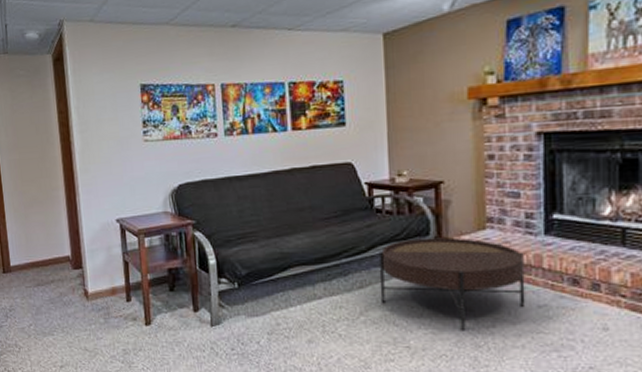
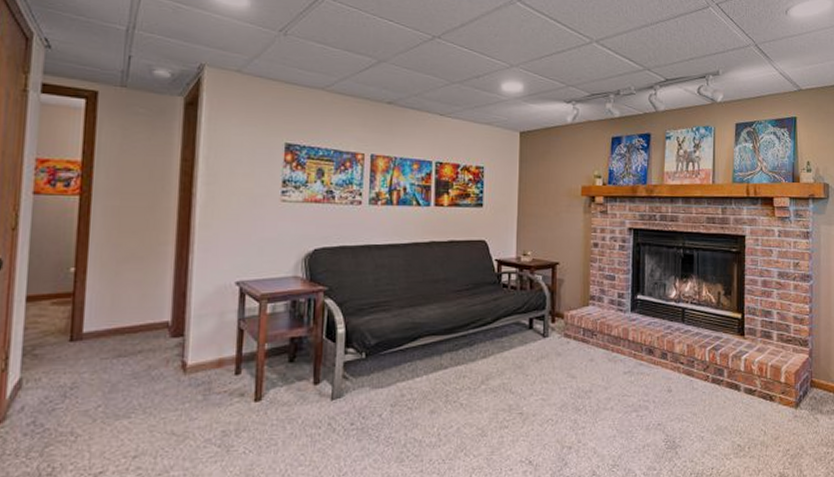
coffee table: present [379,237,526,332] -> none [500,312,616,397]

